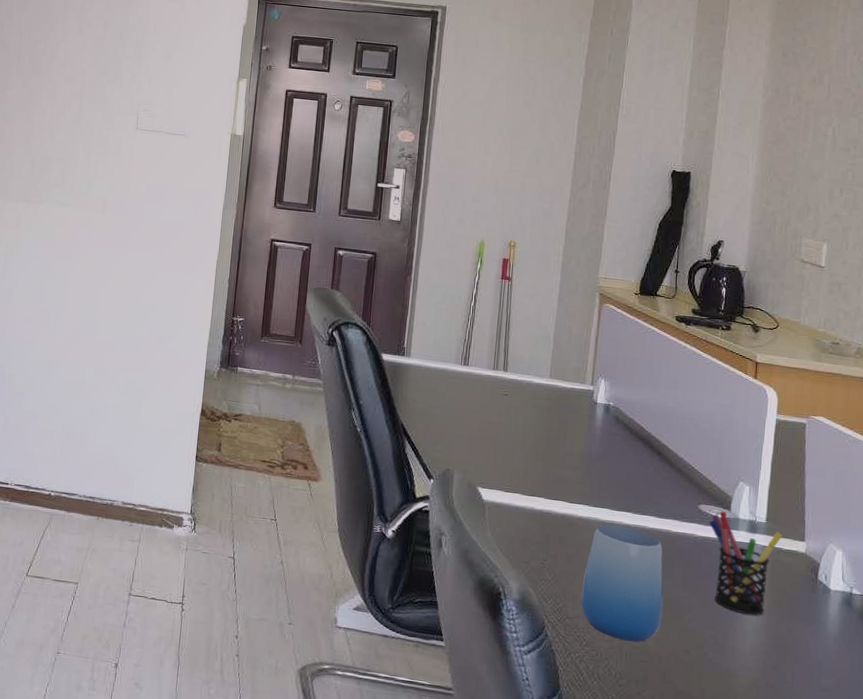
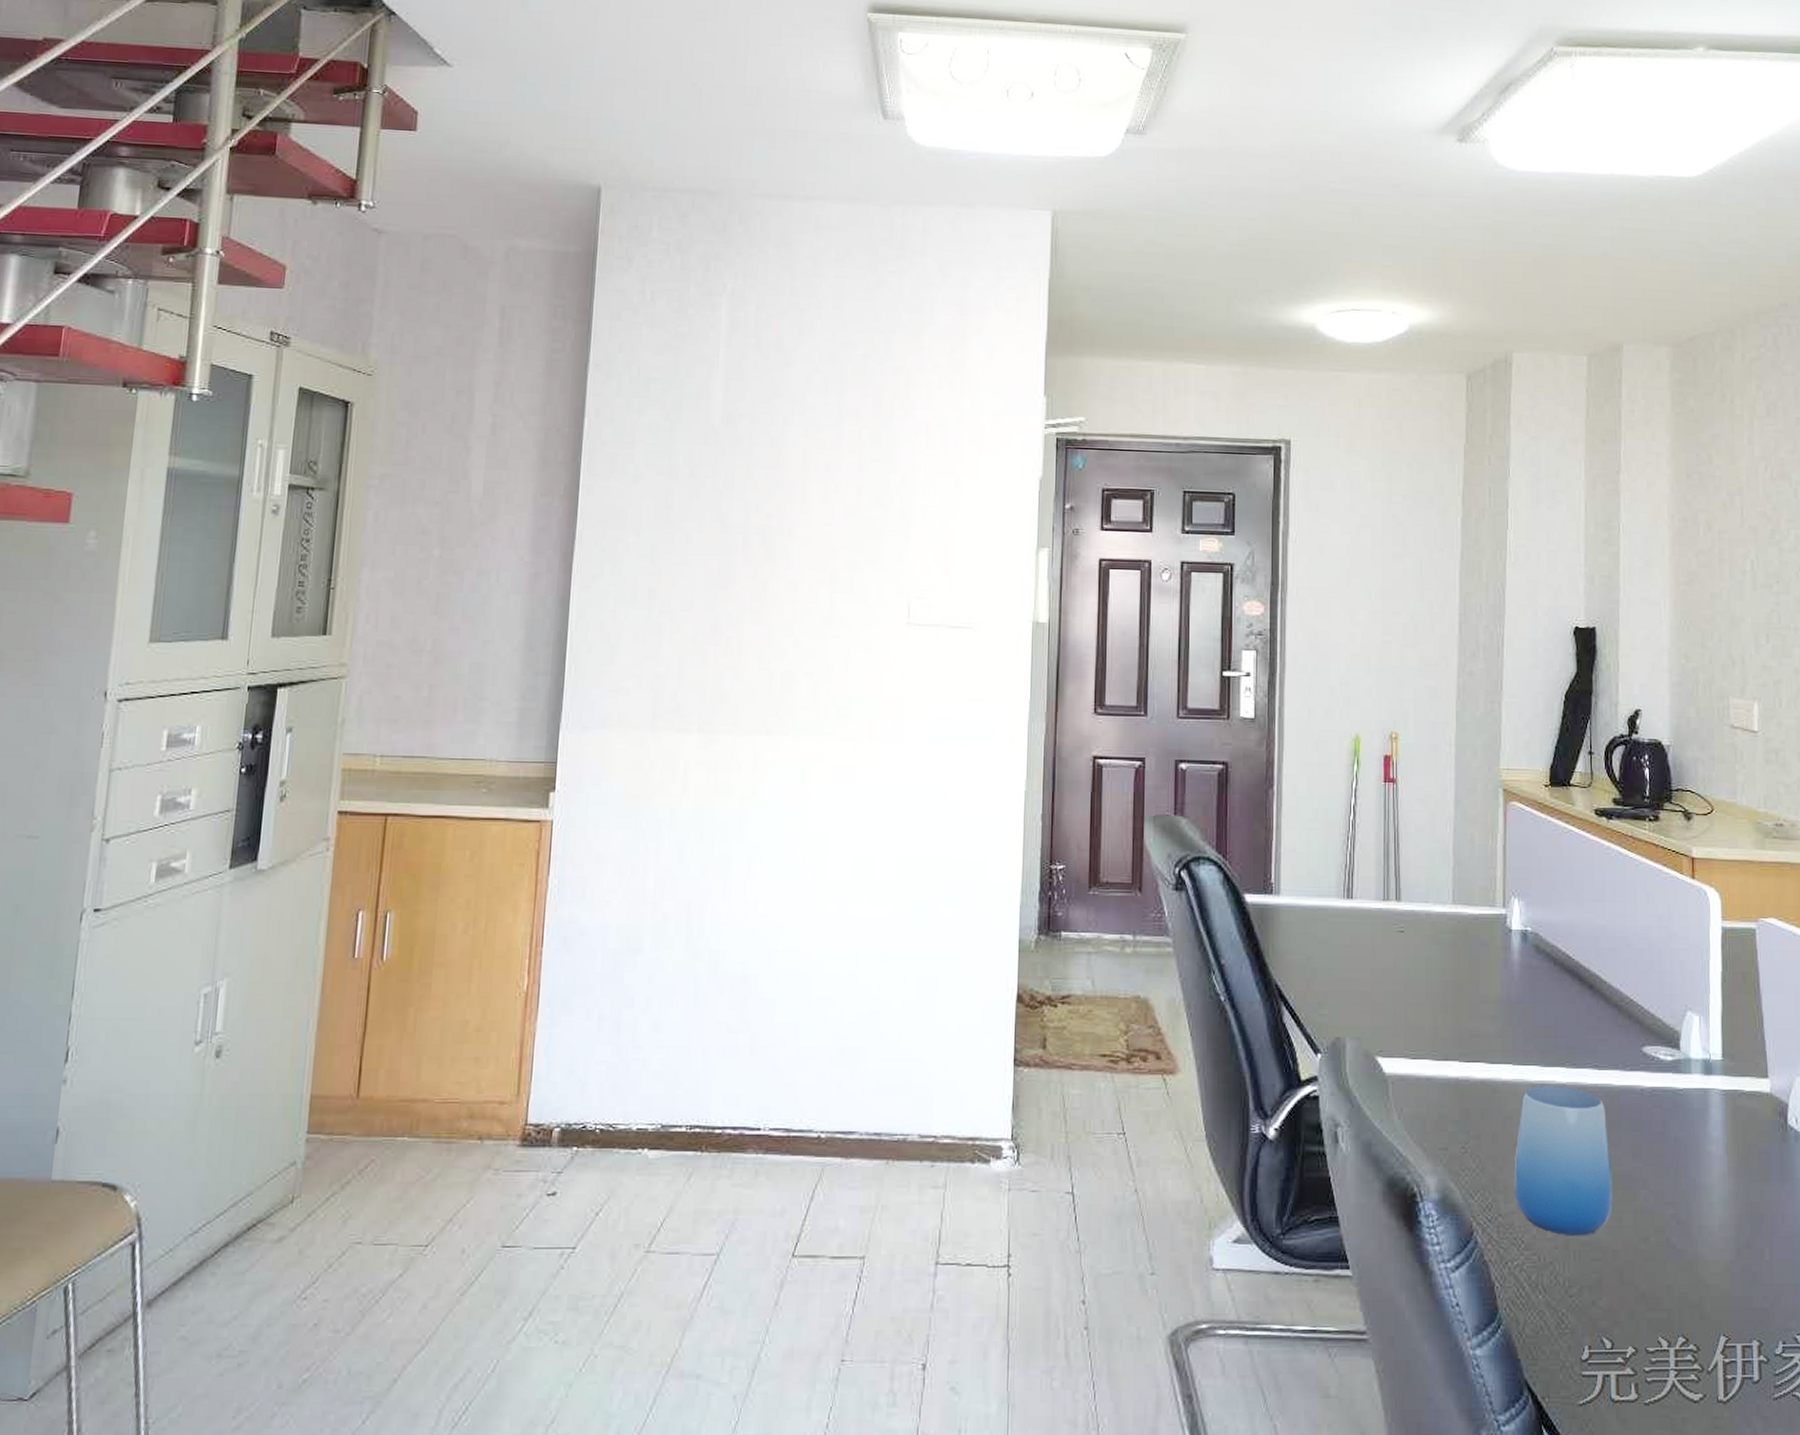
pen holder: present [709,511,783,616] -> none [1656,1052,1743,1181]

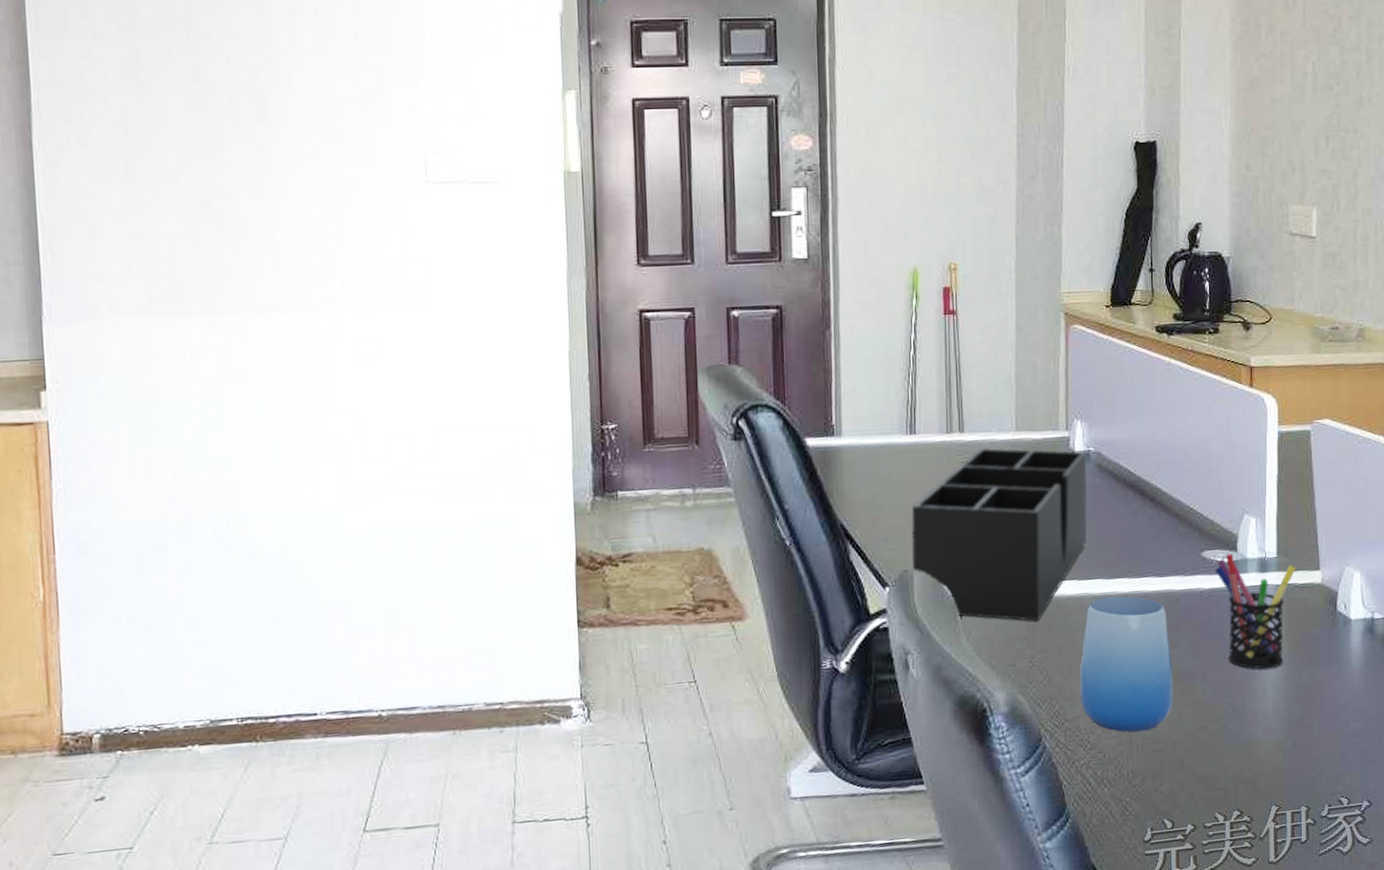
desk organizer: none [1344,918,1525,1103] -> present [911,448,1088,621]
pen holder: none [1656,1052,1743,1181] -> present [1214,554,1296,669]

